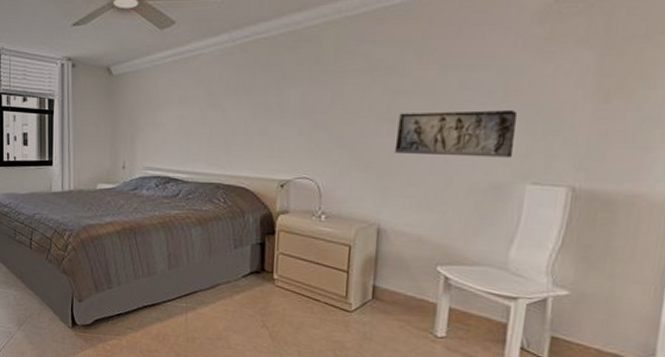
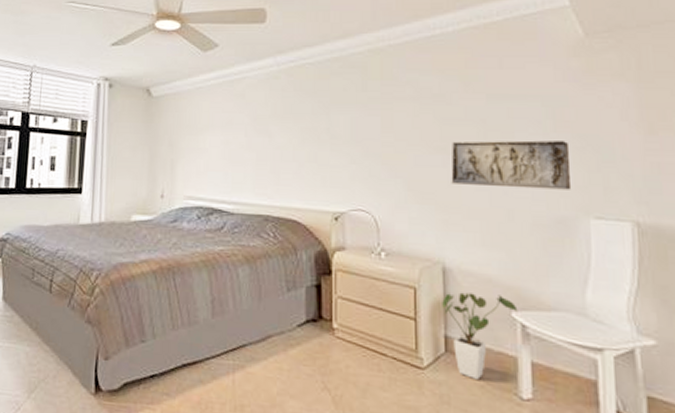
house plant: none [373,249,444,321] -> present [442,292,518,379]

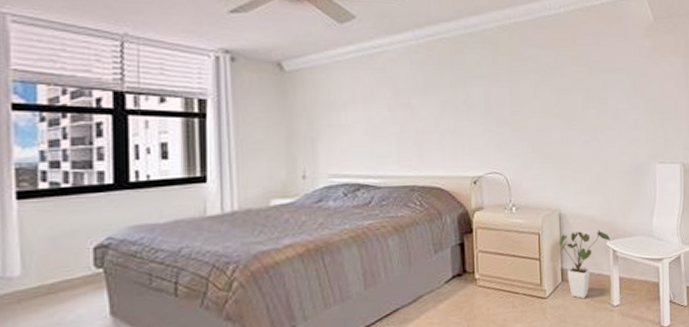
relief sculpture: present [451,140,572,190] -> none [564,105,645,144]

